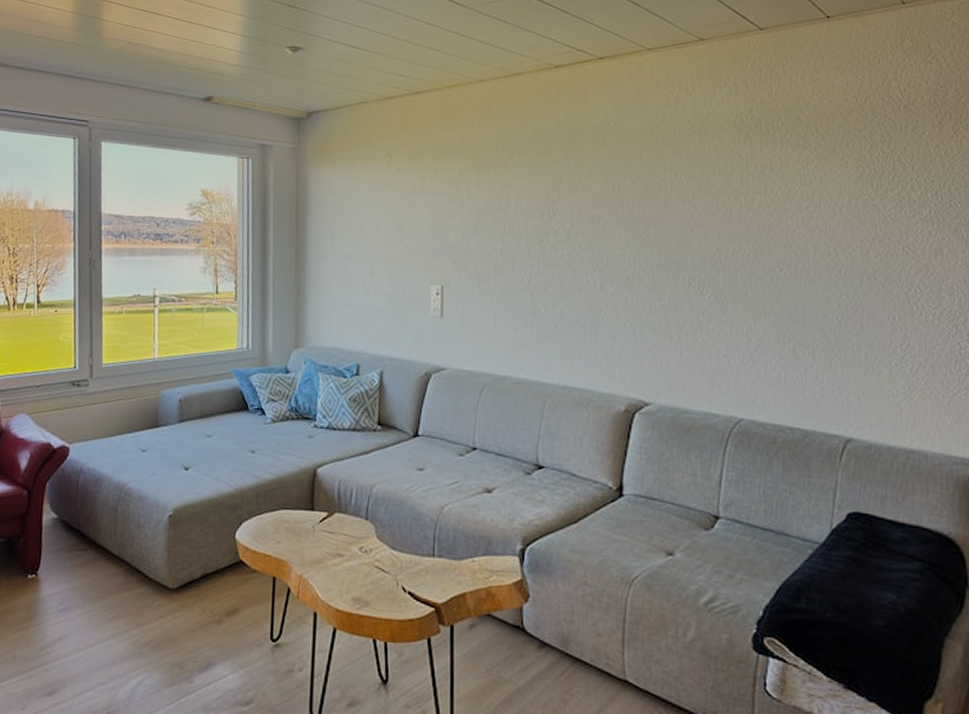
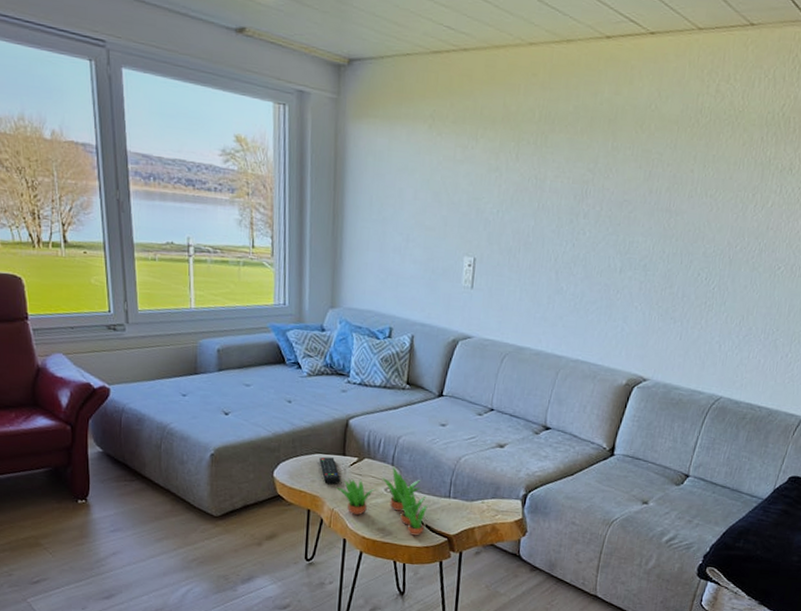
remote control: none [285,513,310,546] -> present [319,457,341,485]
succulent plant: none [305,521,409,606] -> present [336,466,428,536]

